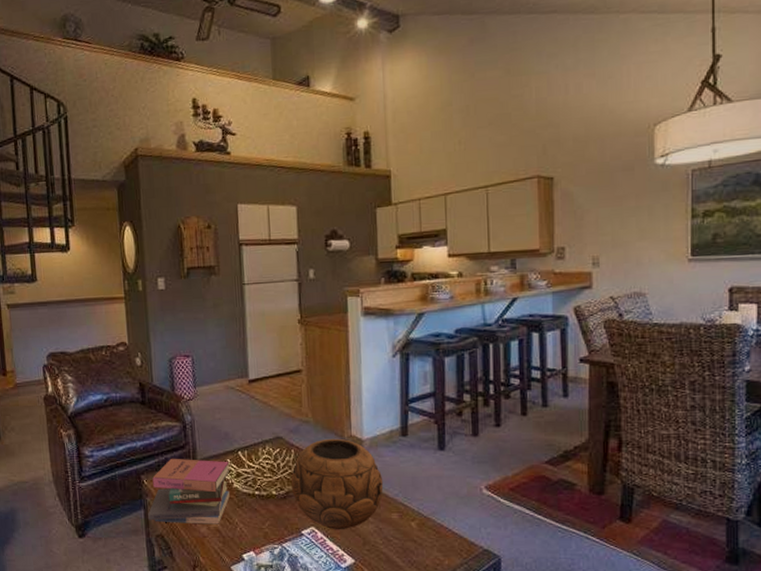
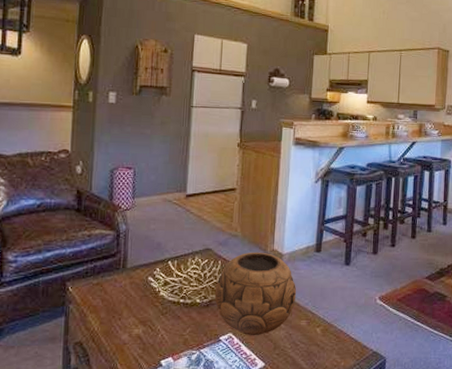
books: present [148,458,230,524] -> none [68,265,159,331]

